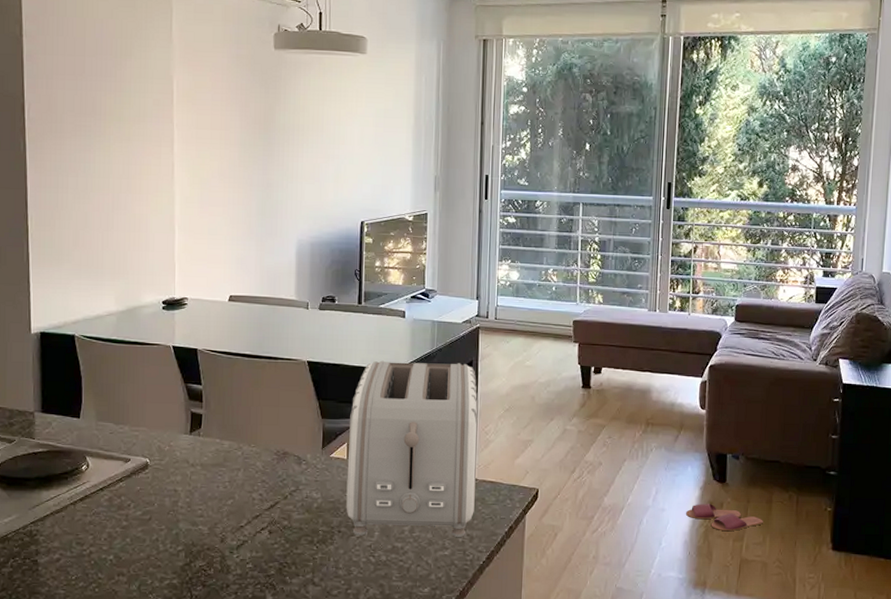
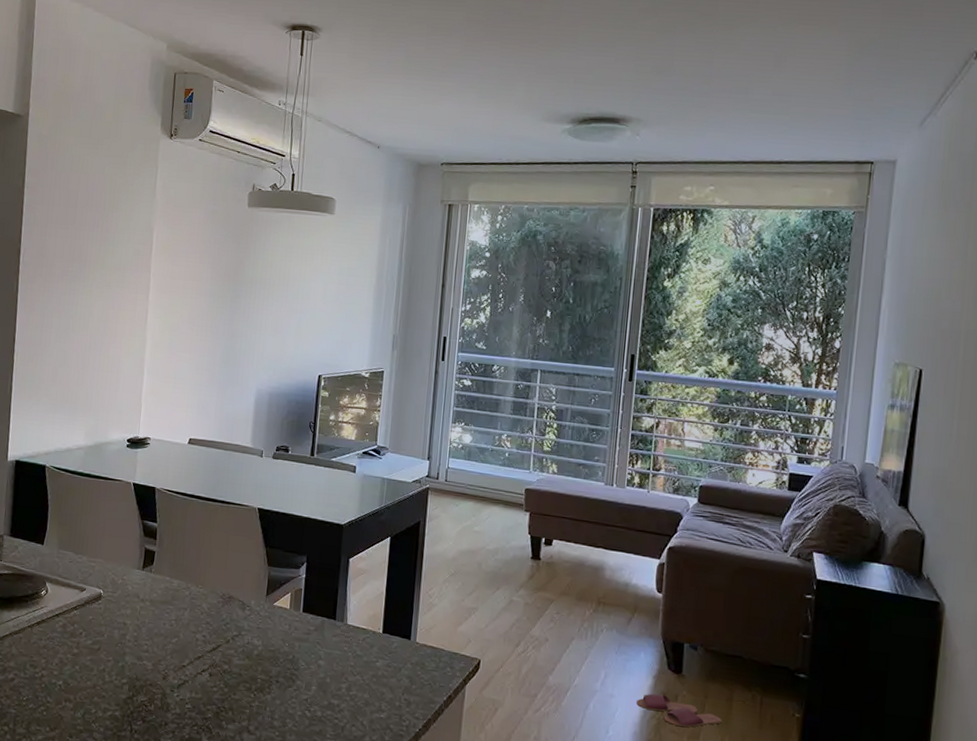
toaster: present [346,360,478,537] -> none [285,513,424,701]

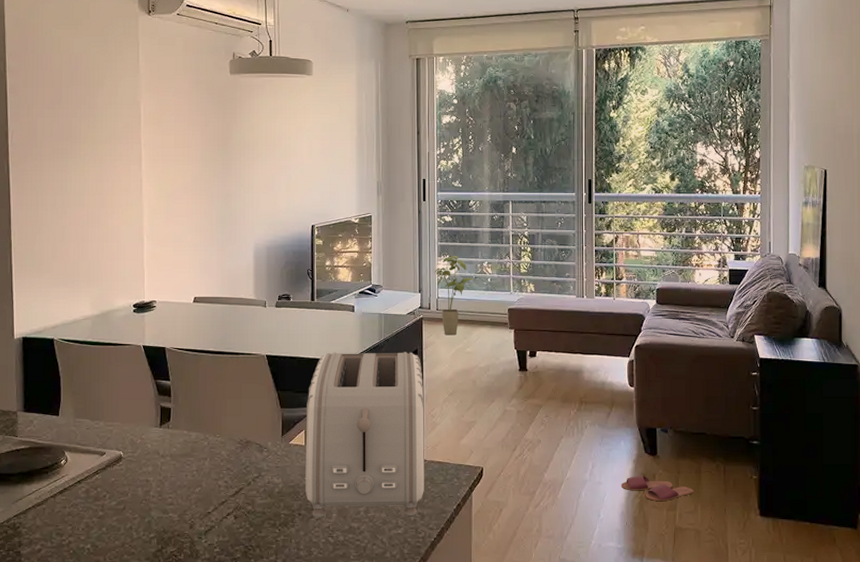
toaster: none [285,513,424,701] -> present [305,352,424,518]
house plant: none [446,423,492,511] -> present [434,255,476,335]

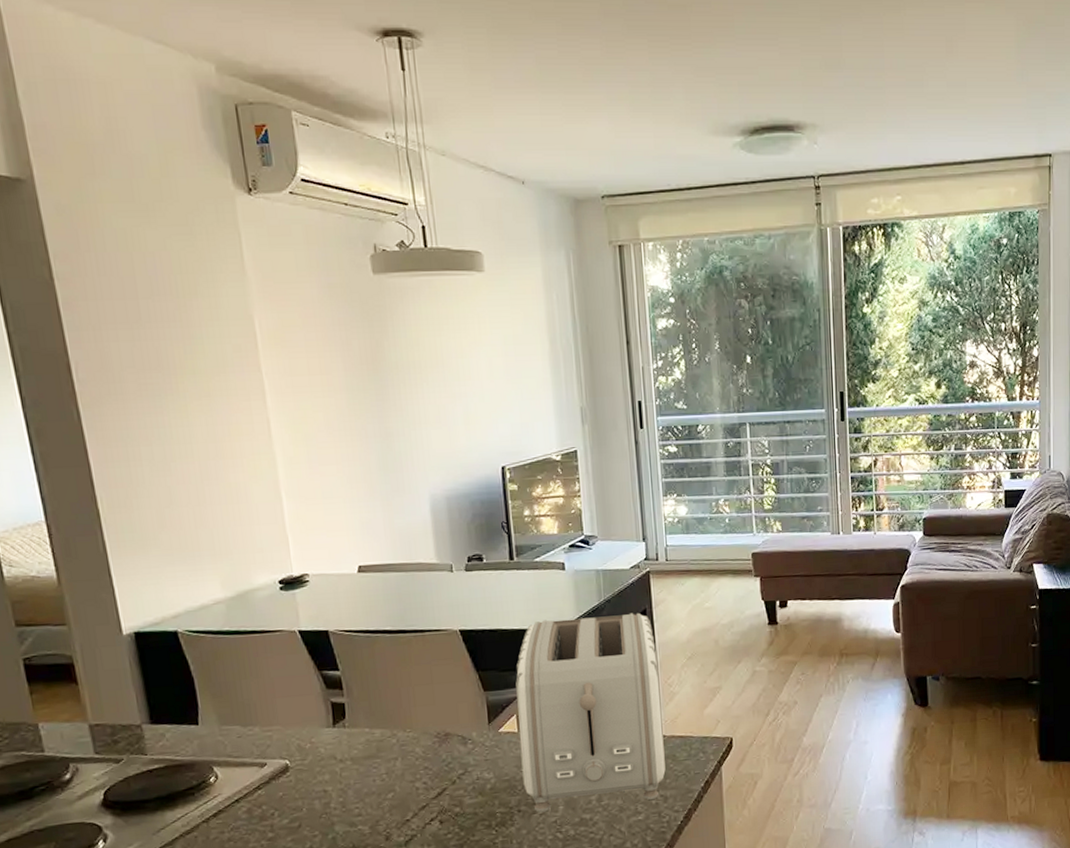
house plant: present [434,255,476,335] -> none [660,493,711,590]
slippers: present [621,476,694,502] -> none [890,730,969,756]

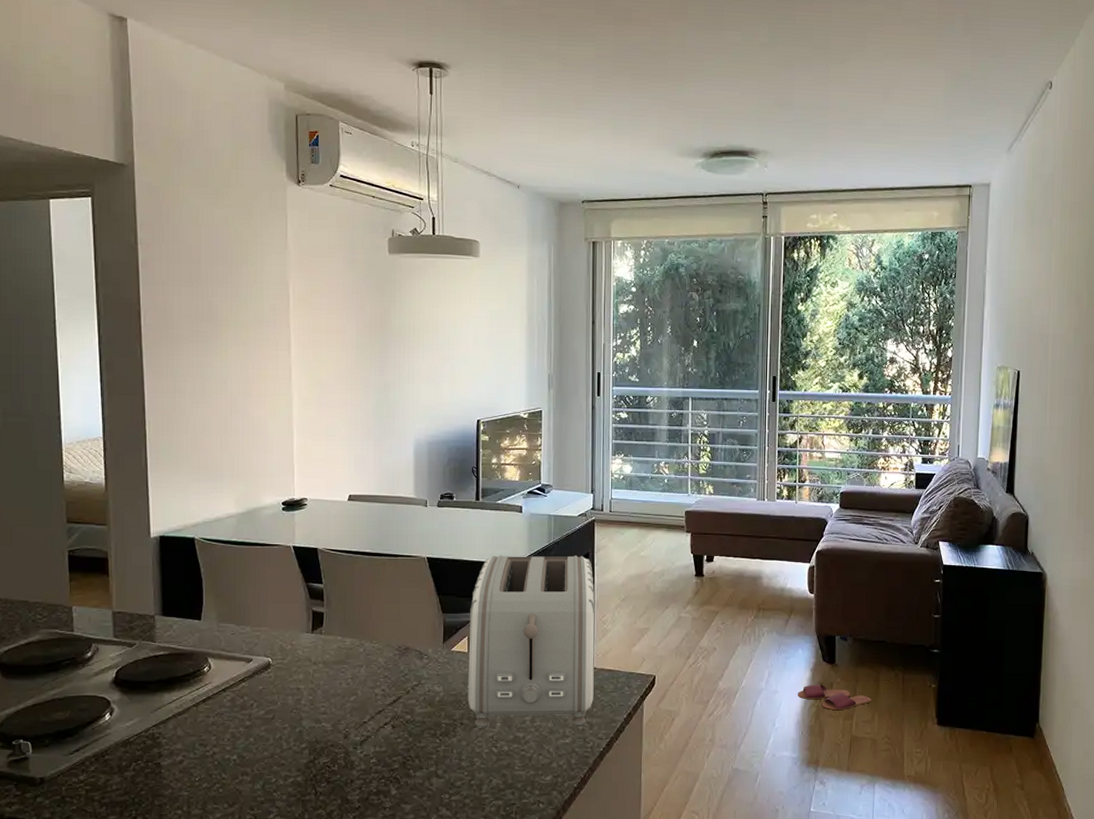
slippers: none [890,730,969,756] -> present [798,685,872,711]

